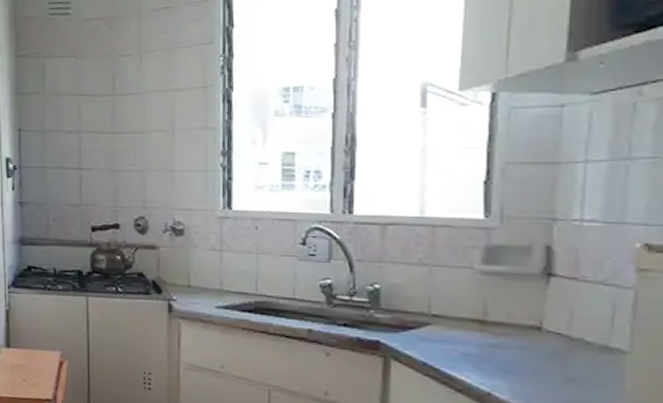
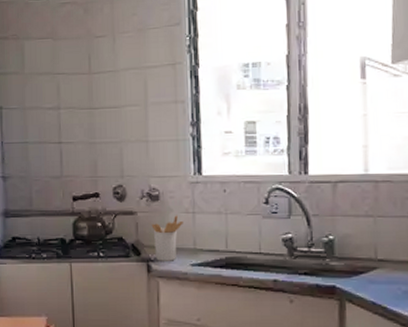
utensil holder: none [174,252,209,302] -> present [151,215,183,261]

